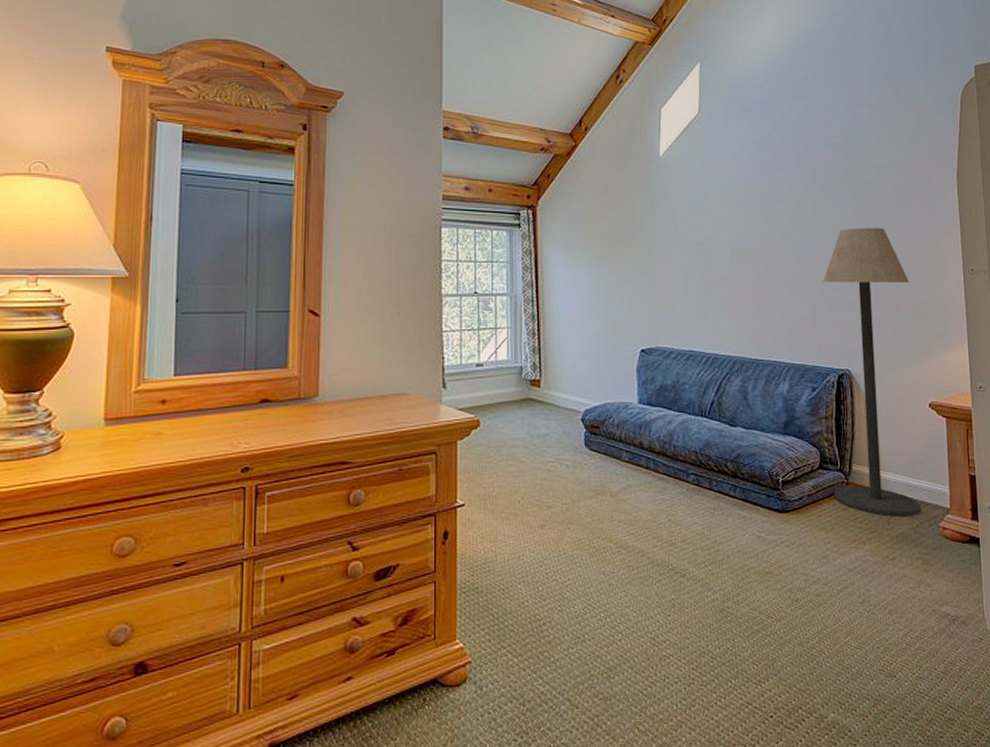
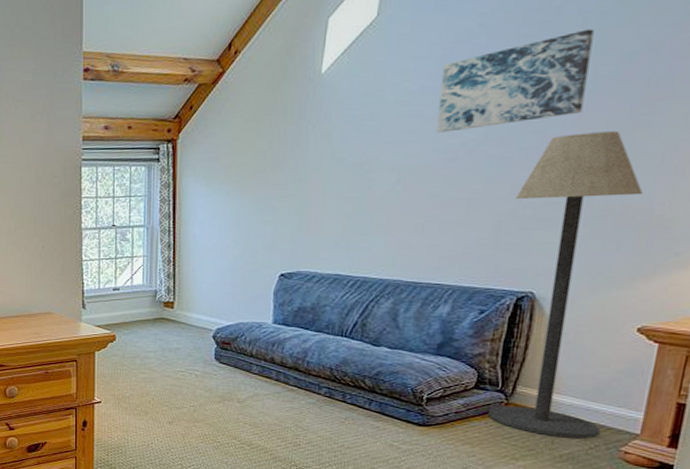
wall art: none [754,143,857,219] -> present [436,28,594,133]

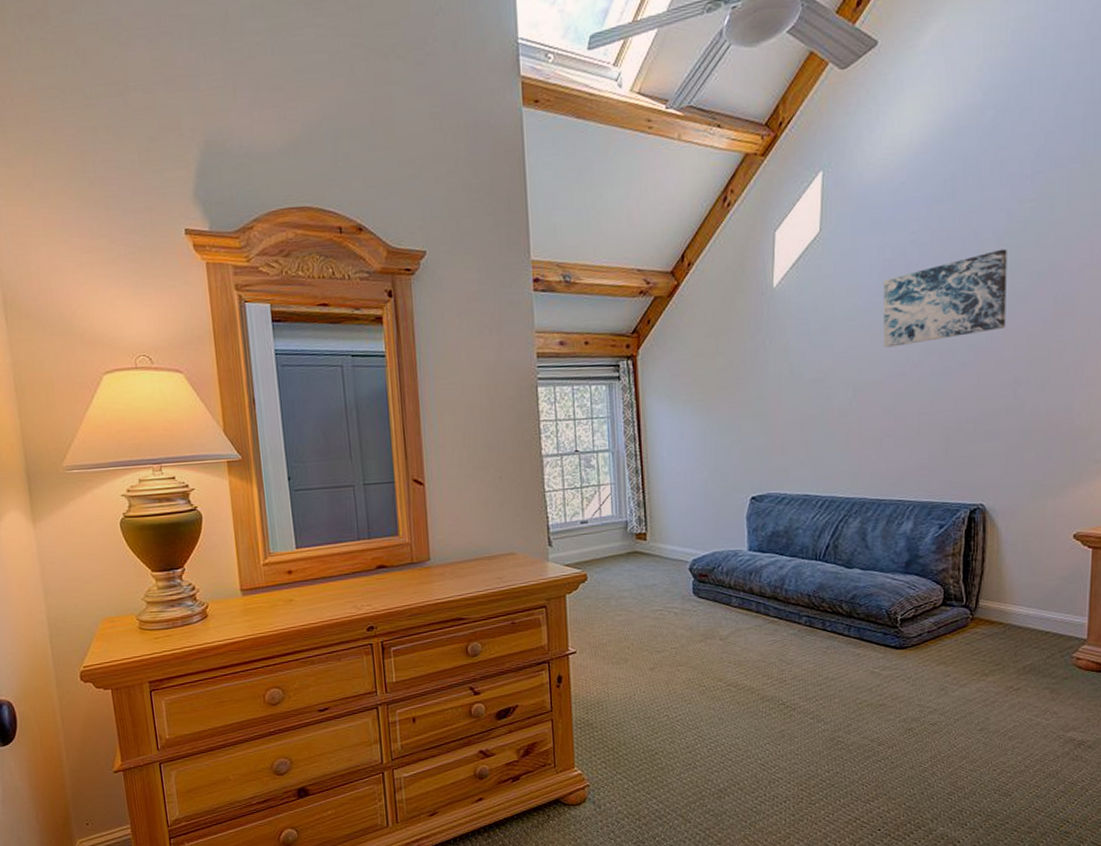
floor lamp: present [488,131,643,439] -> none [958,345,1063,649]

